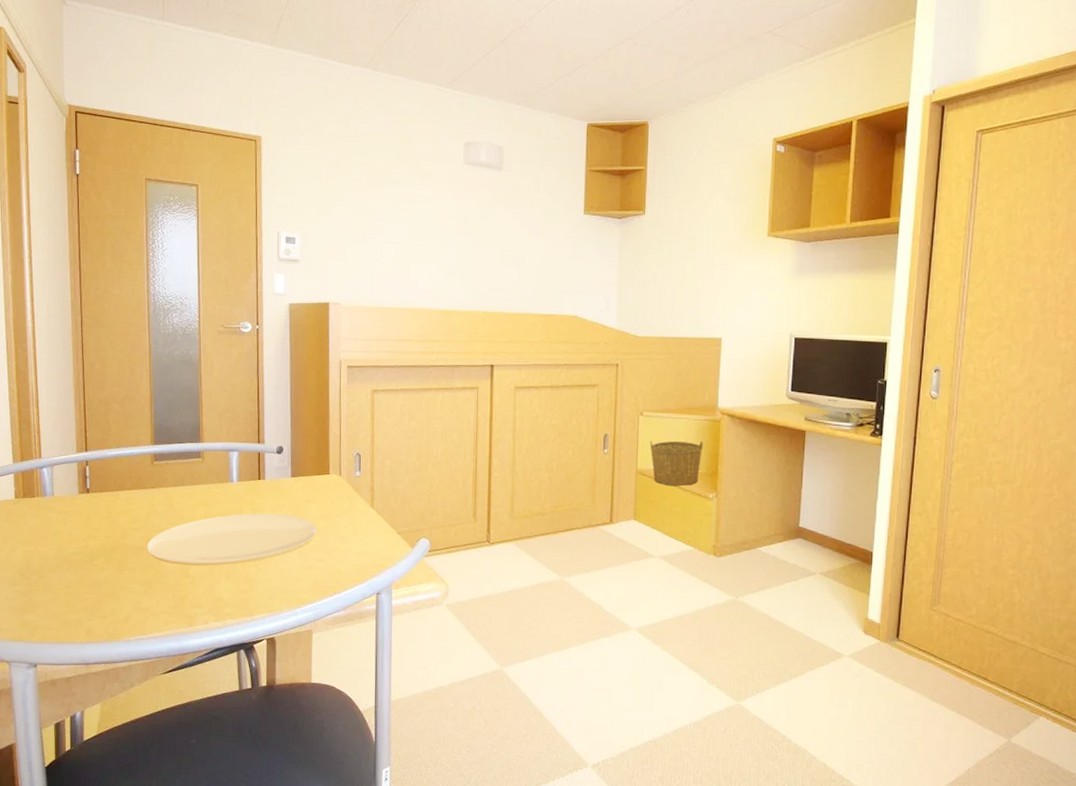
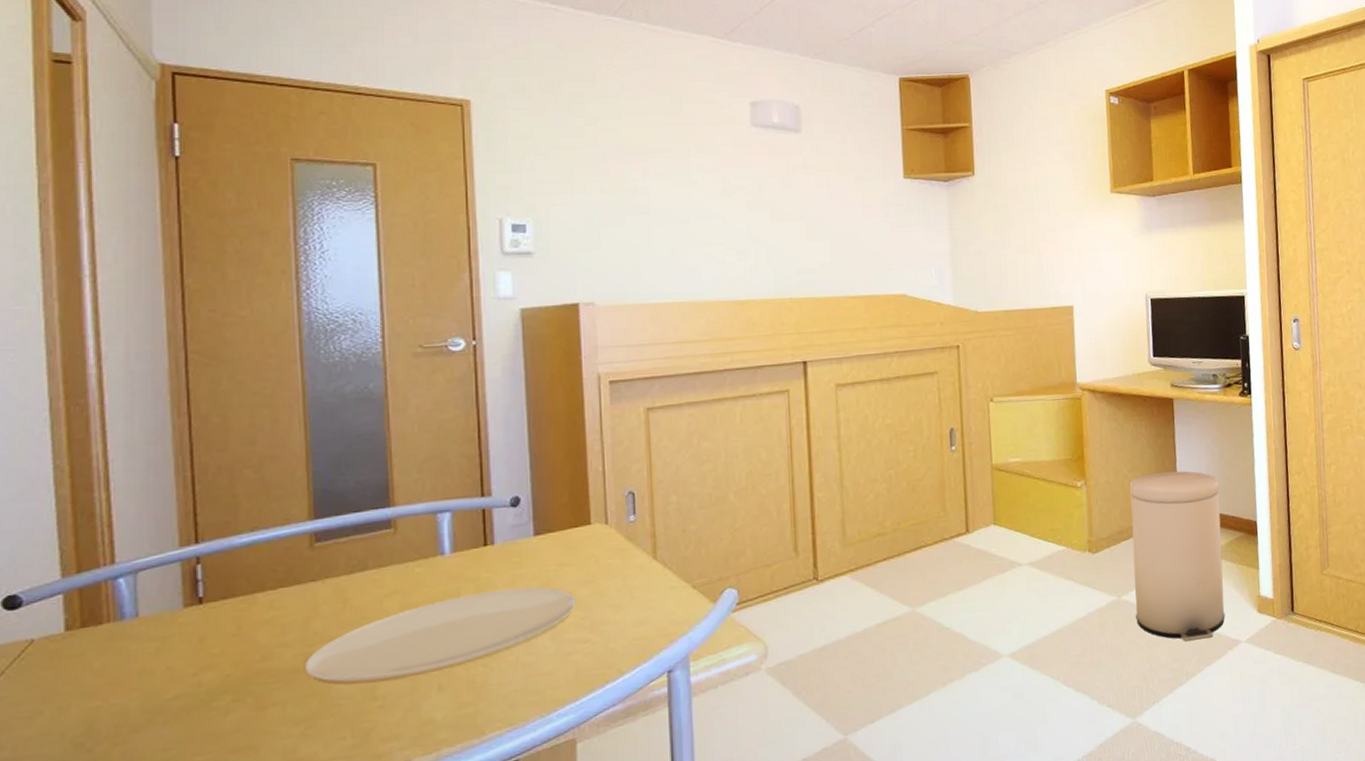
basket: present [650,441,703,486] -> none [1004,423,1065,479]
pedal bin: none [749,495,840,648] -> present [1129,471,1225,642]

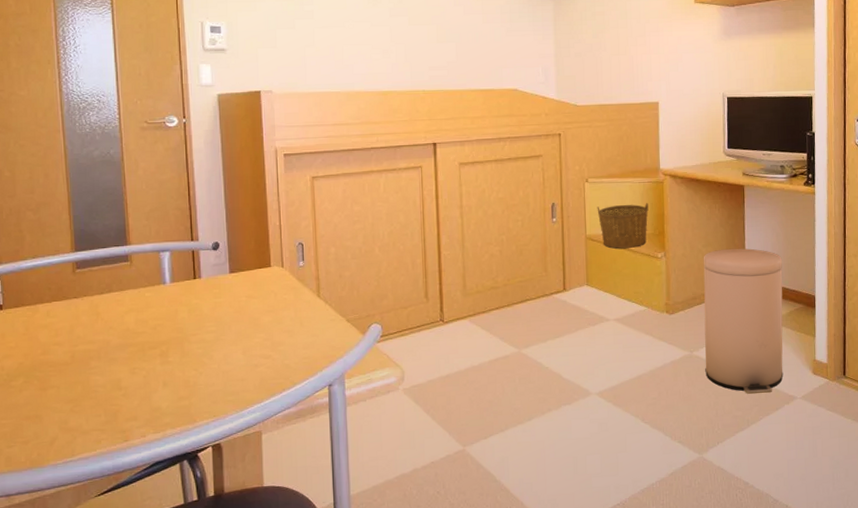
plate: present [304,587,577,685] -> none [71,313,261,377]
basket: none [1004,423,1065,479] -> present [597,203,649,249]

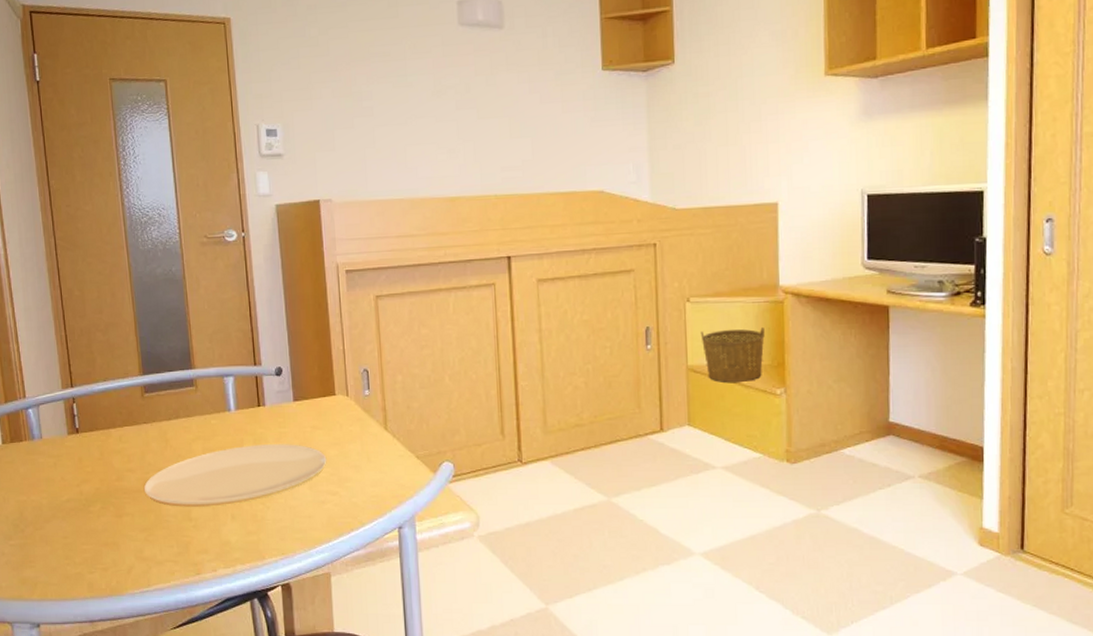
plate: none [71,313,261,377] -> present [143,444,327,507]
pedal bin: present [703,248,784,395] -> none [834,384,940,566]

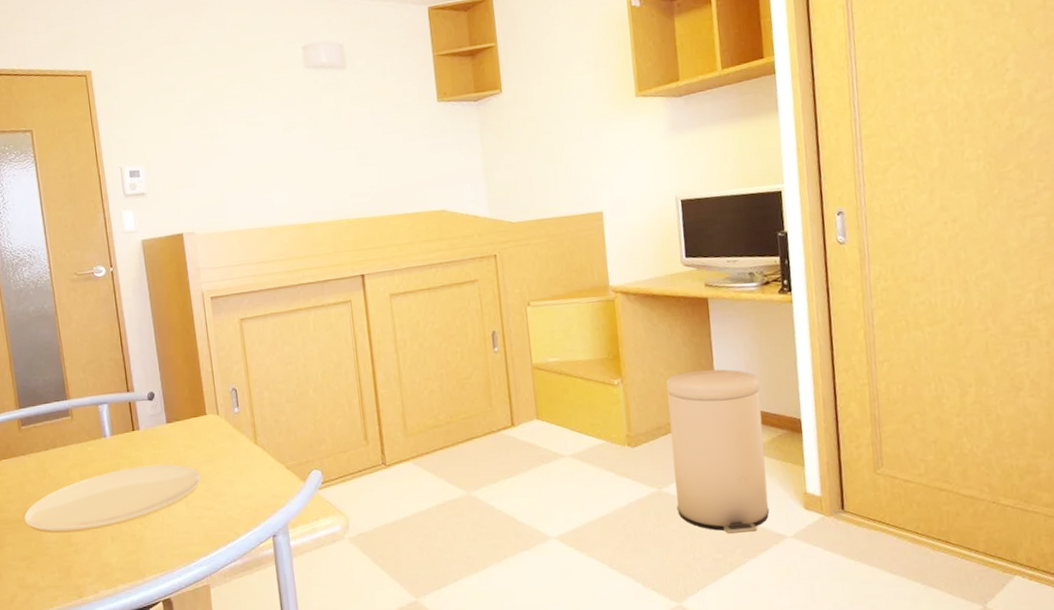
basket: present [700,327,765,382] -> none [542,325,600,377]
pedal bin: none [834,384,940,566] -> present [665,369,770,535]

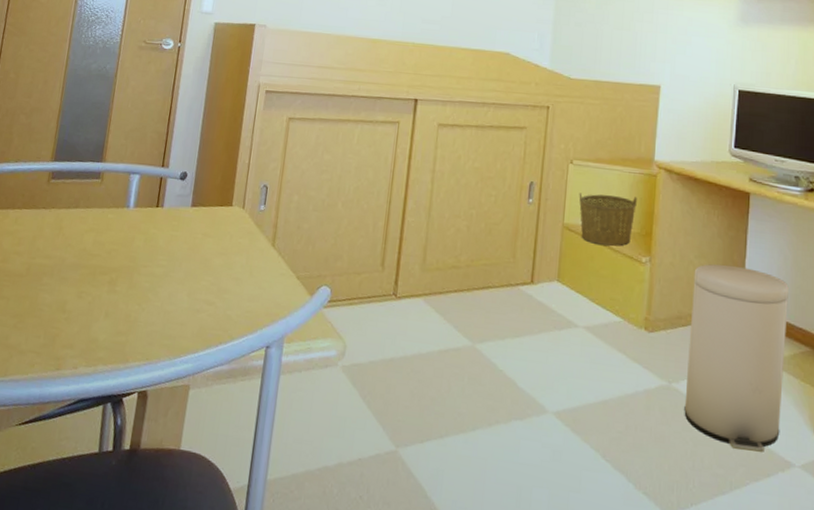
plate: present [23,464,201,534] -> none [25,244,211,302]
basket: none [542,325,600,377] -> present [579,193,637,246]

